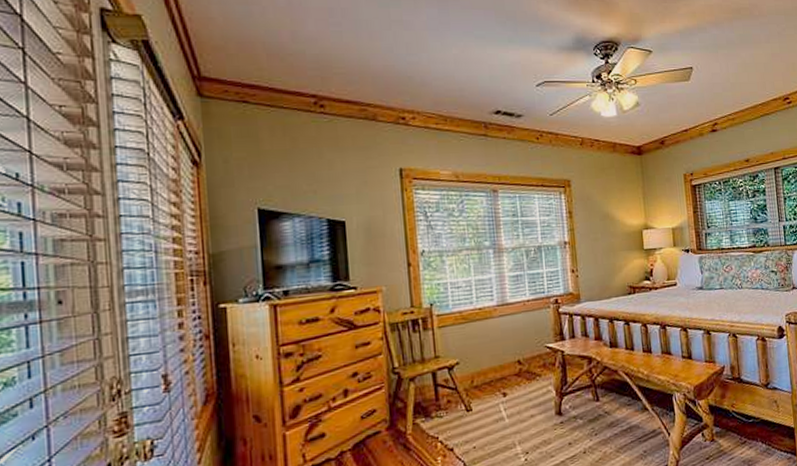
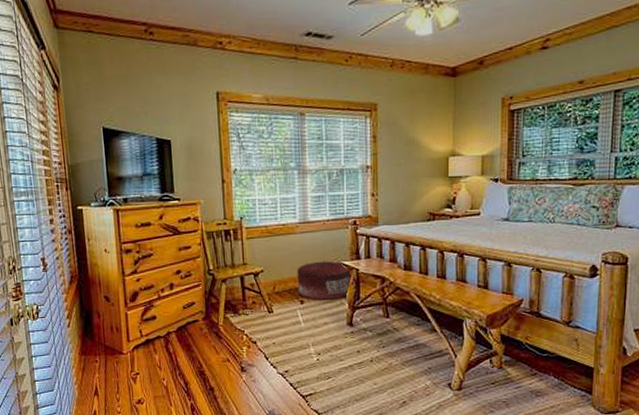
pouf: none [497,344,557,391] -> present [297,260,352,300]

